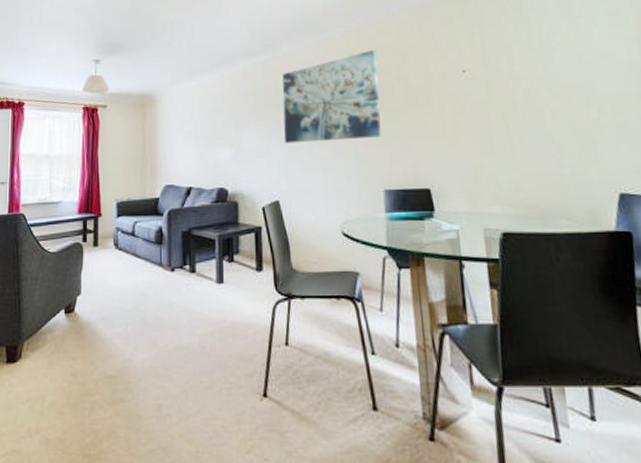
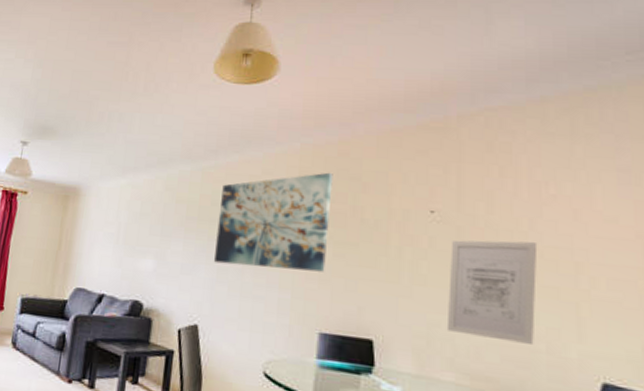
wall art: none [484,85,562,172] -> present [446,240,538,344]

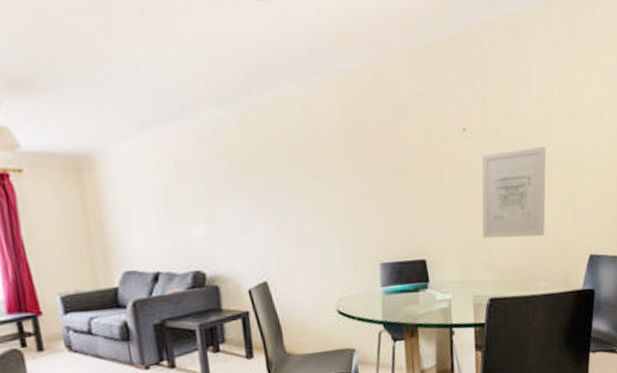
wall art: present [213,172,333,272] -> none [262,100,378,216]

